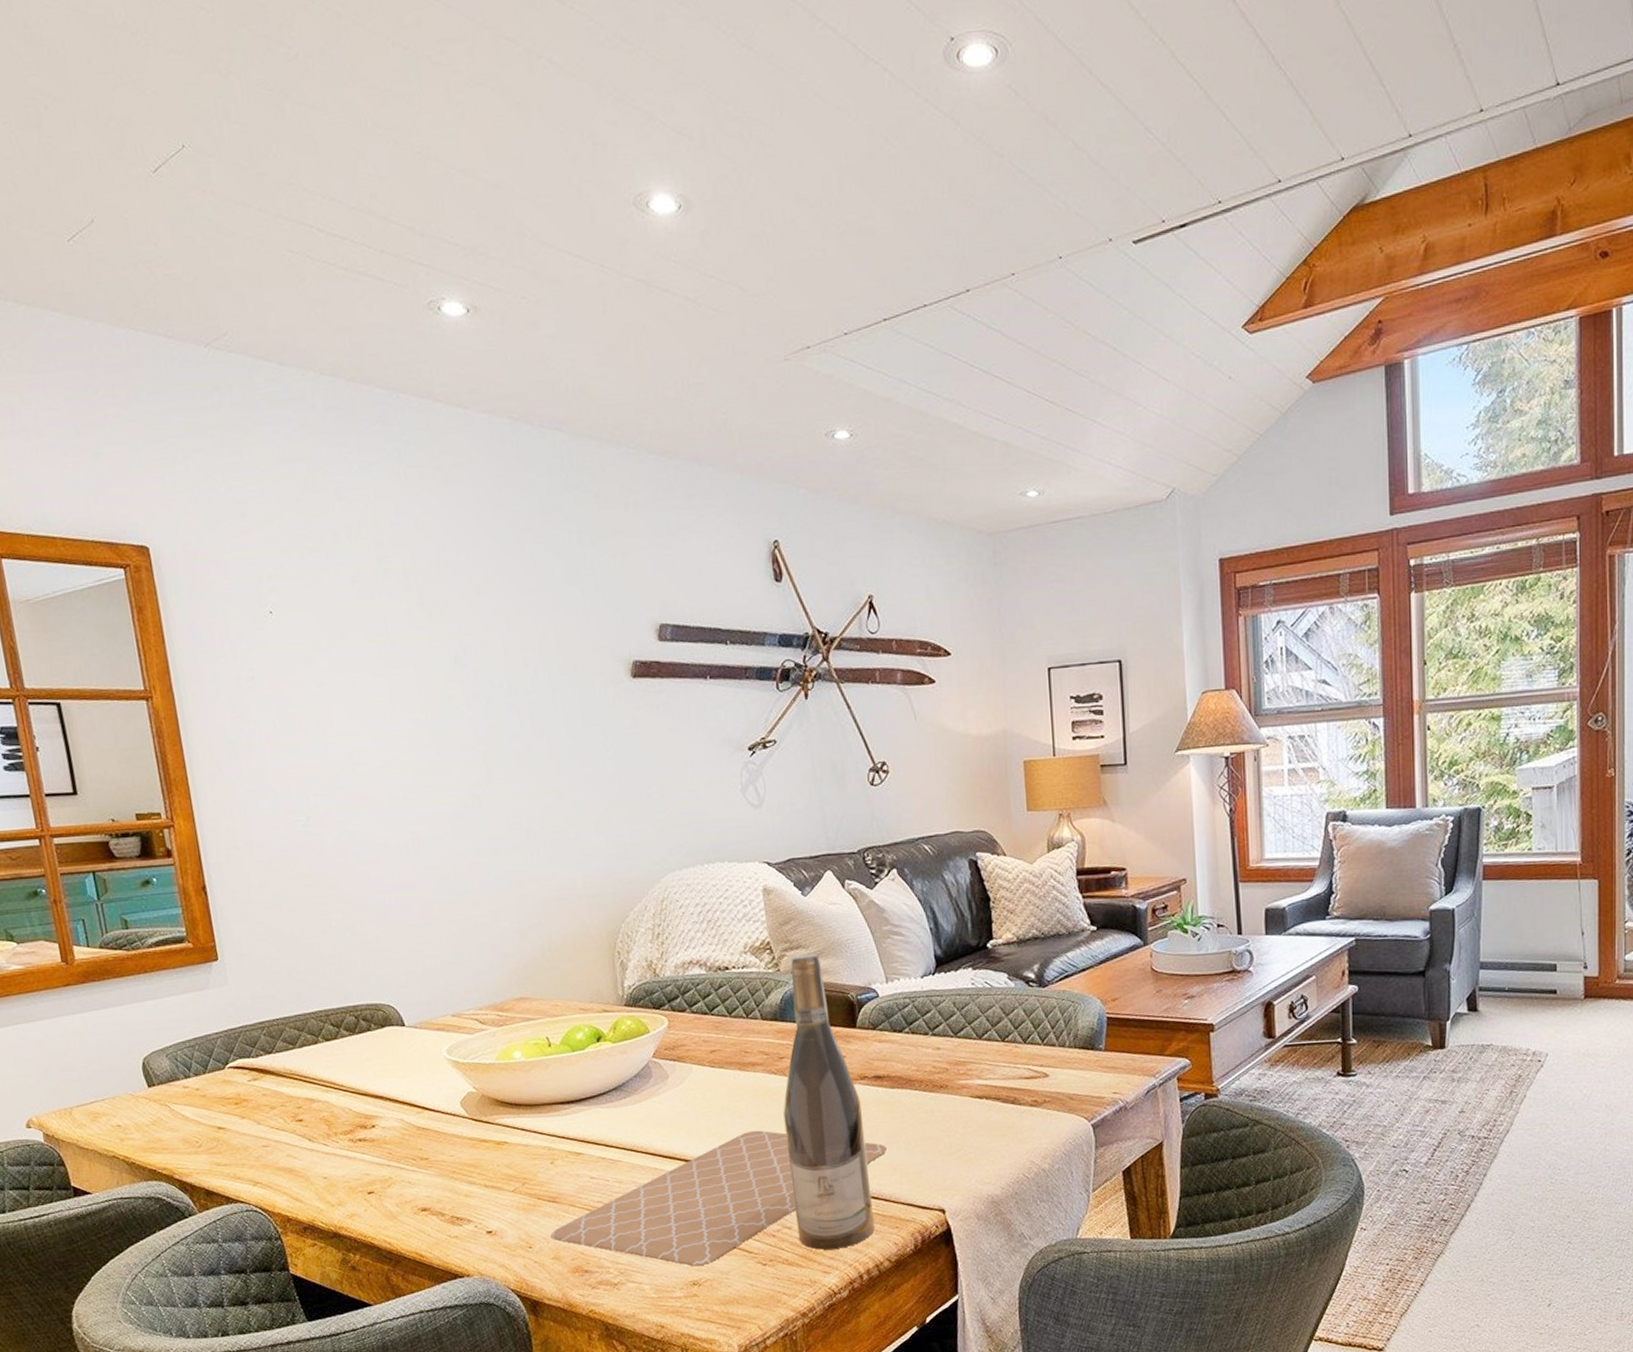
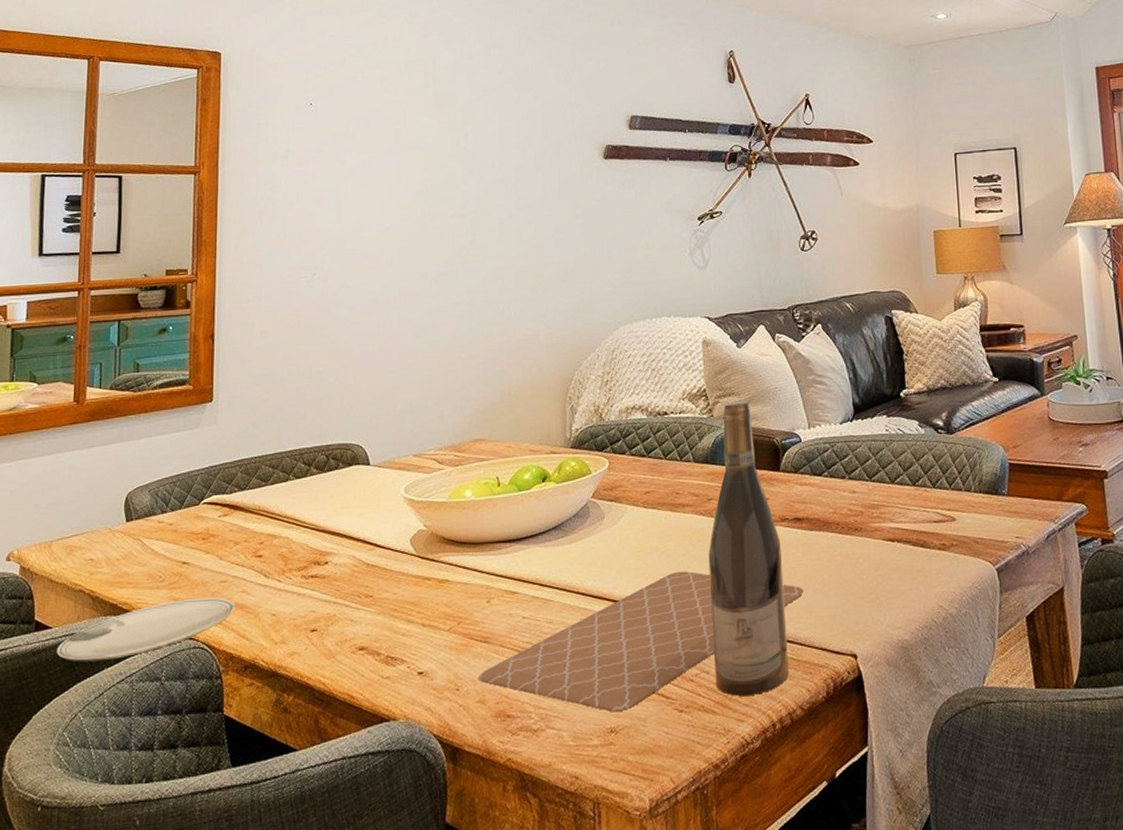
plate: none [101,1161,283,1226] -> present [56,597,235,662]

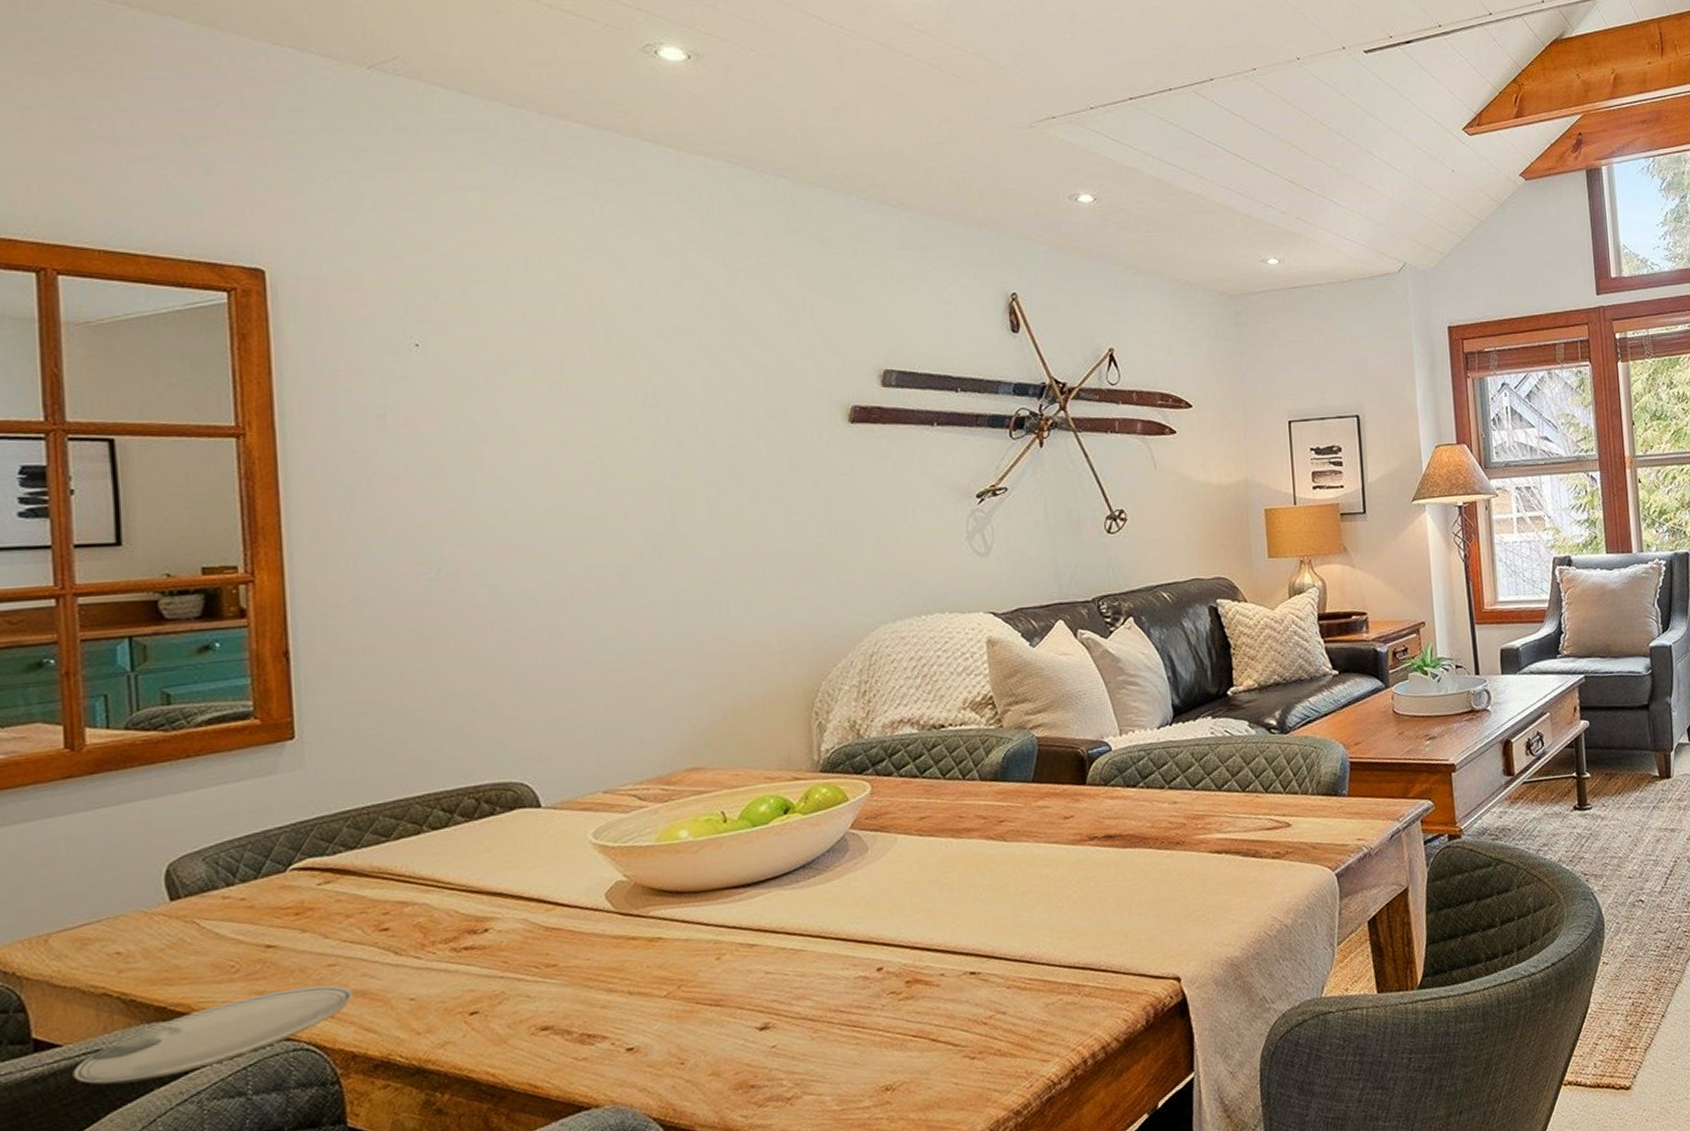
placemat: present [478,571,803,712] -> none [709,903,1117,1068]
wine bottle: present [708,400,789,696] -> none [1001,707,1102,1035]

